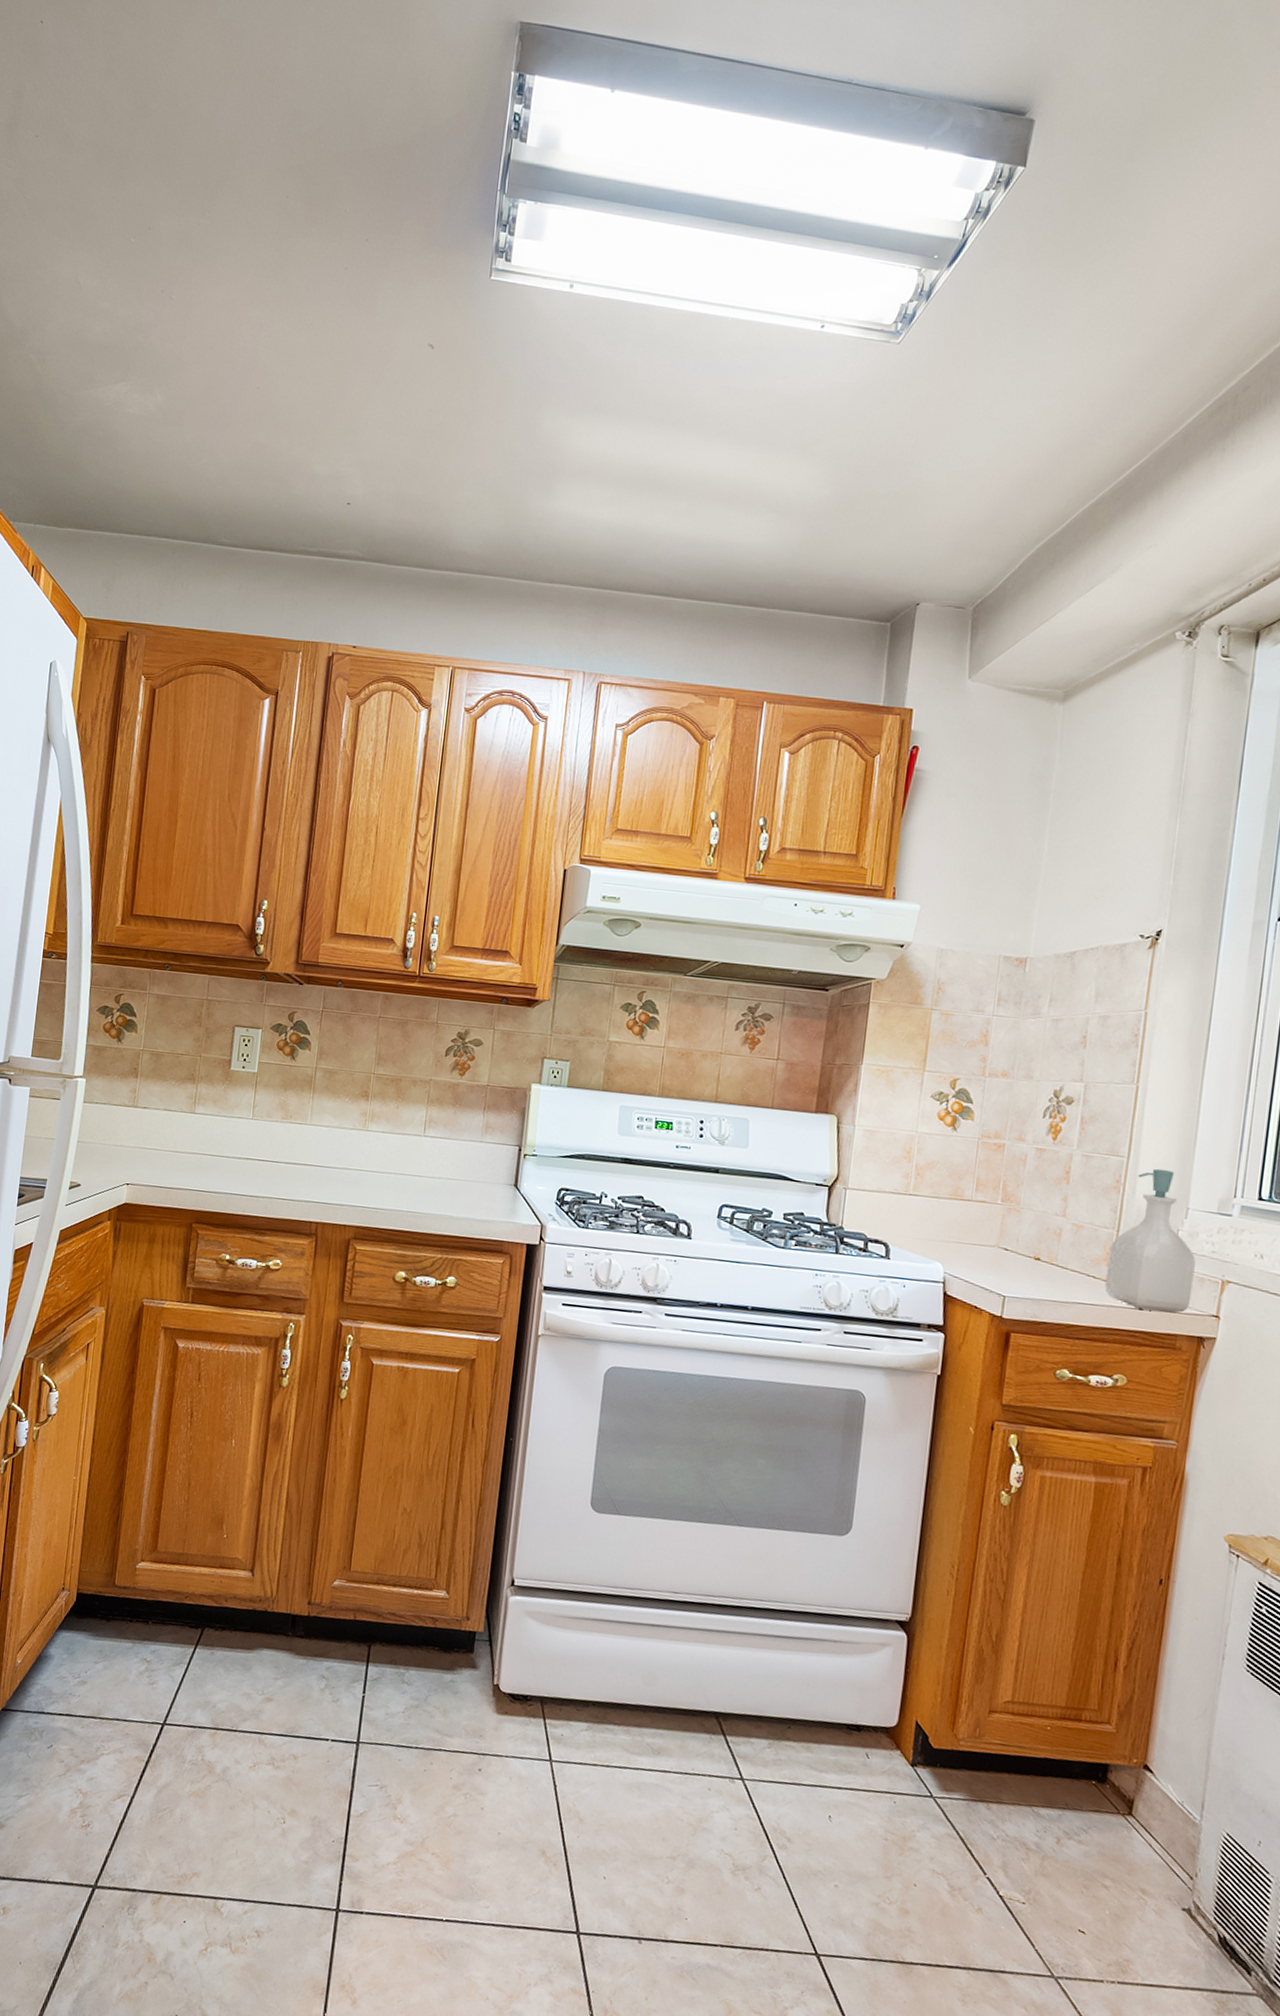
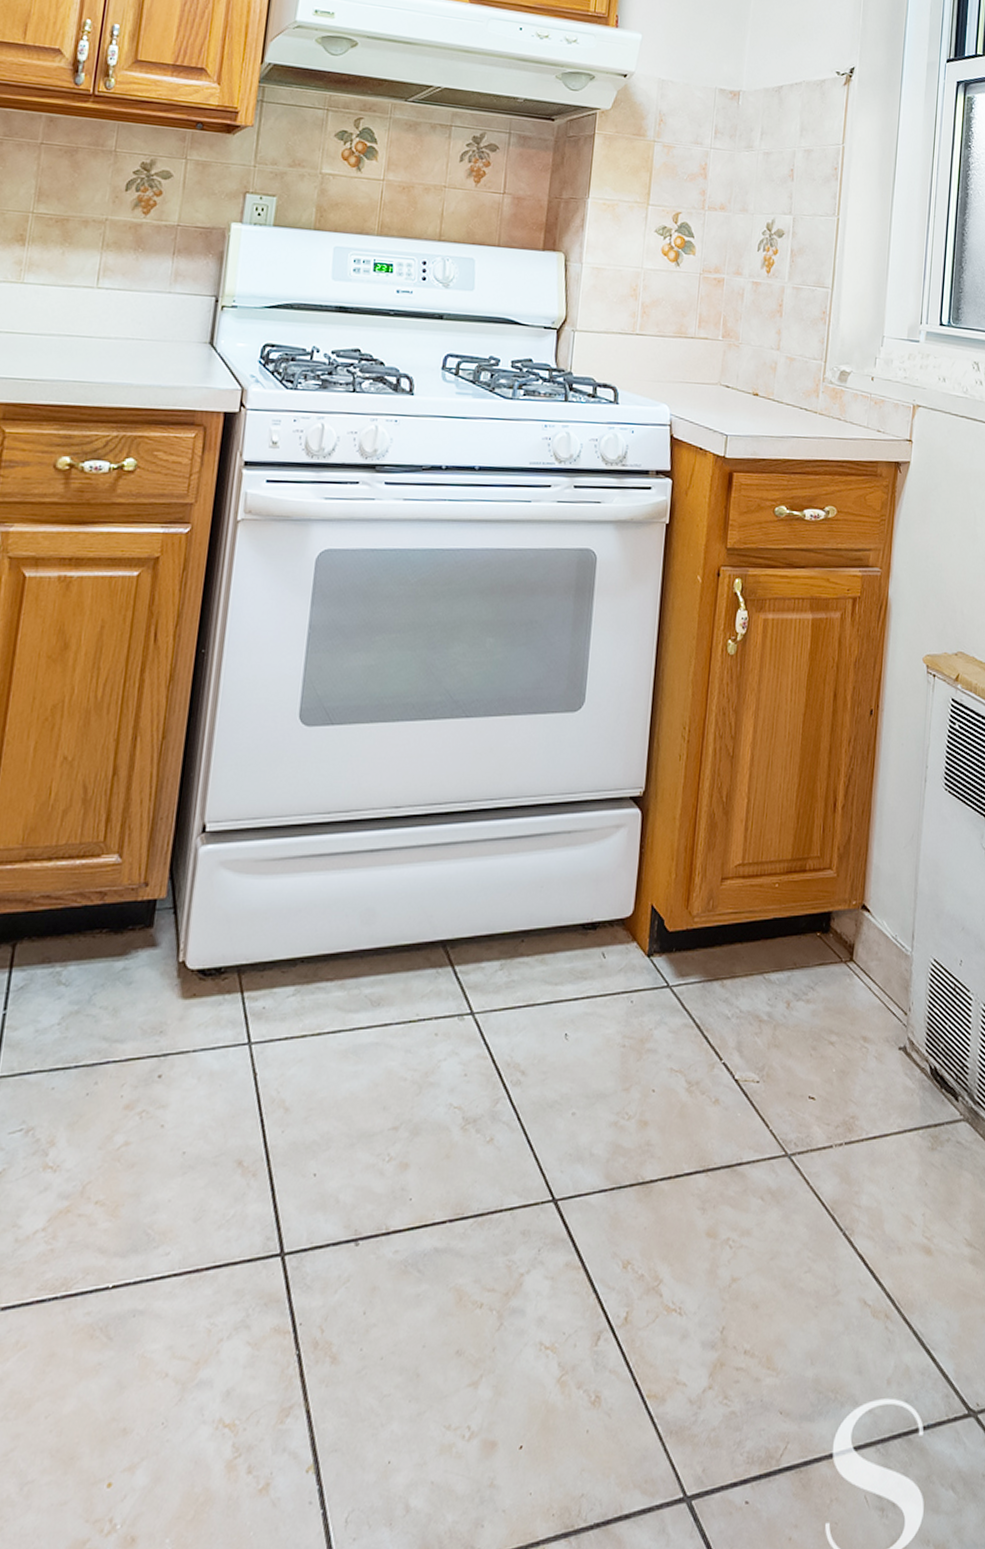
soap bottle: present [1105,1168,1196,1313] -> none [815,298,891,440]

